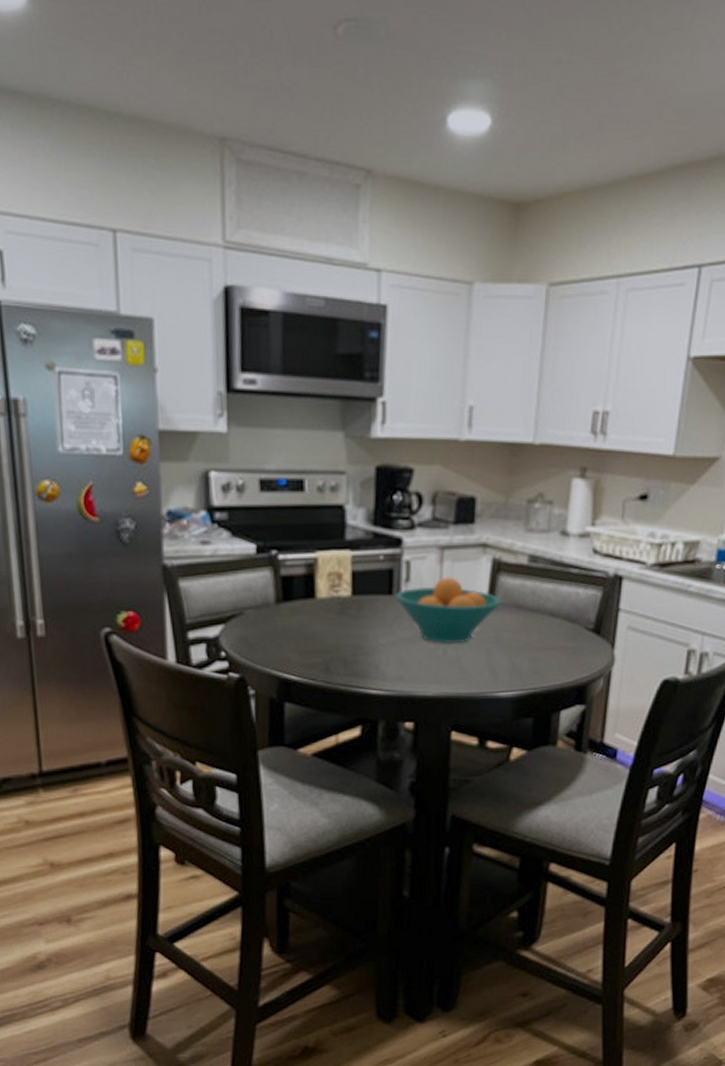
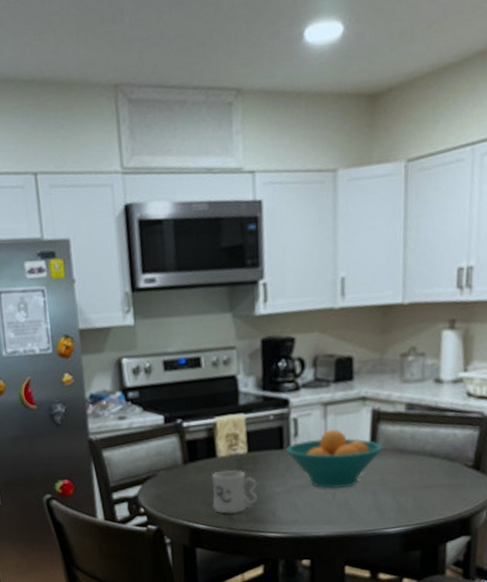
mug: none [307,614,360,666] -> present [211,470,258,514]

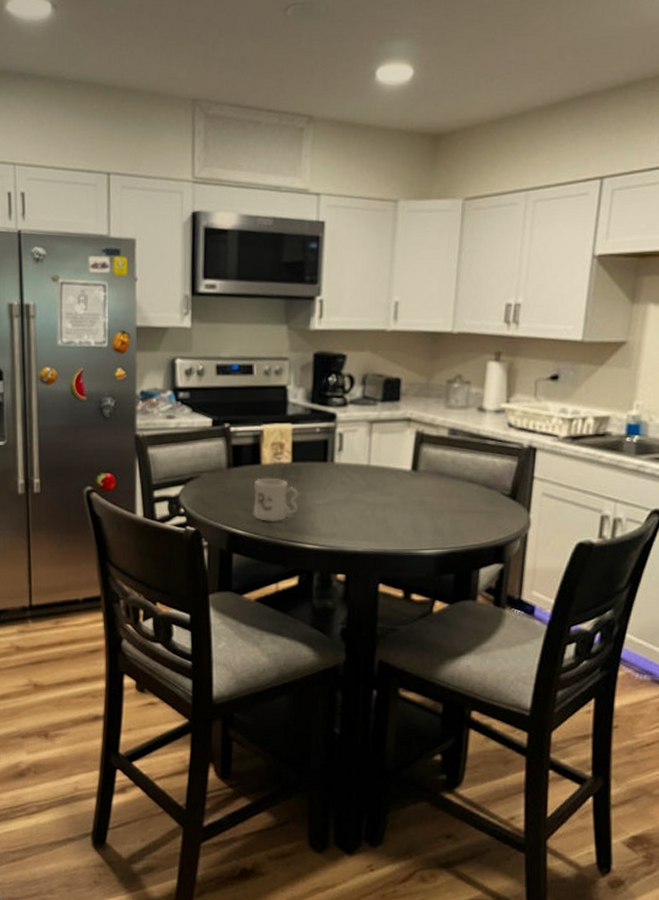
fruit bowl: present [285,429,383,489] -> none [329,447,424,506]

